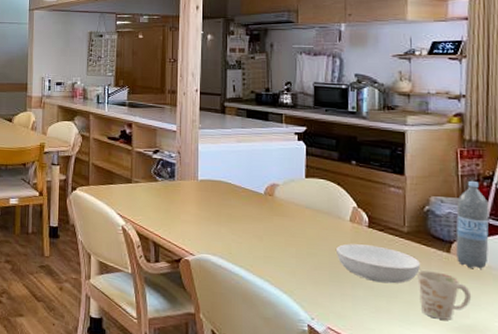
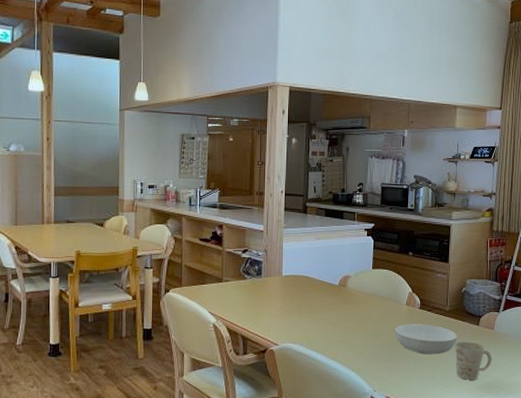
water bottle: present [455,180,489,269] -> none [483,264,508,336]

